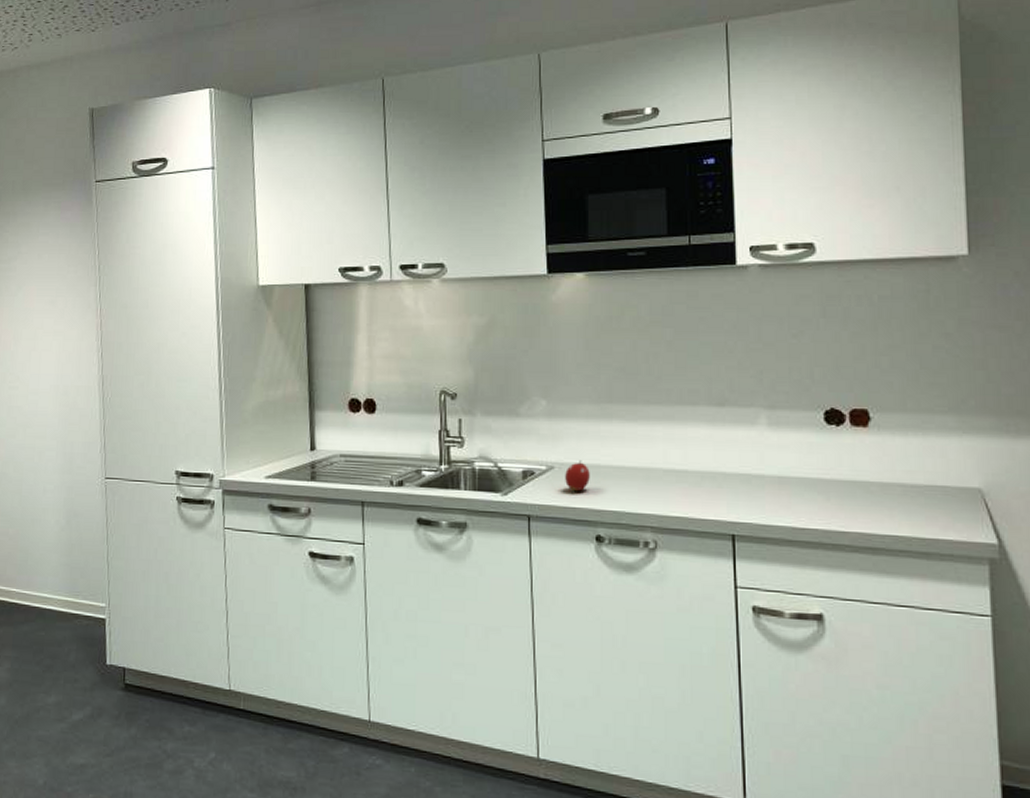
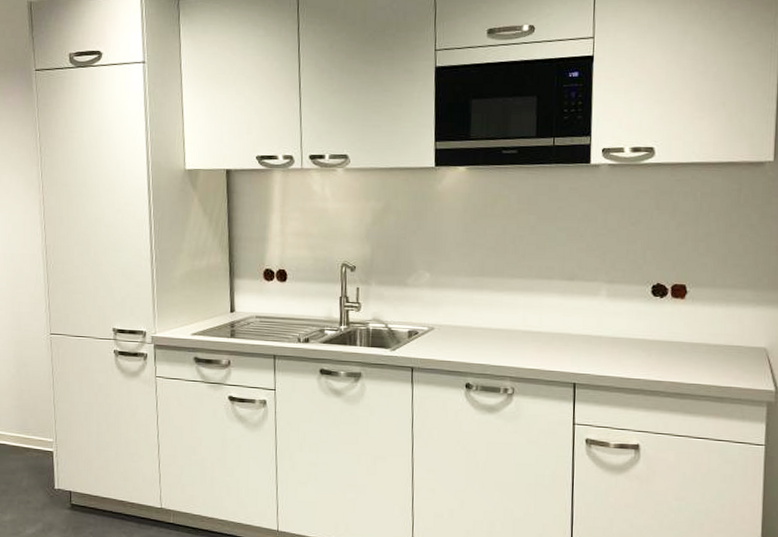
fruit: present [565,460,590,492] -> none [443,323,463,349]

